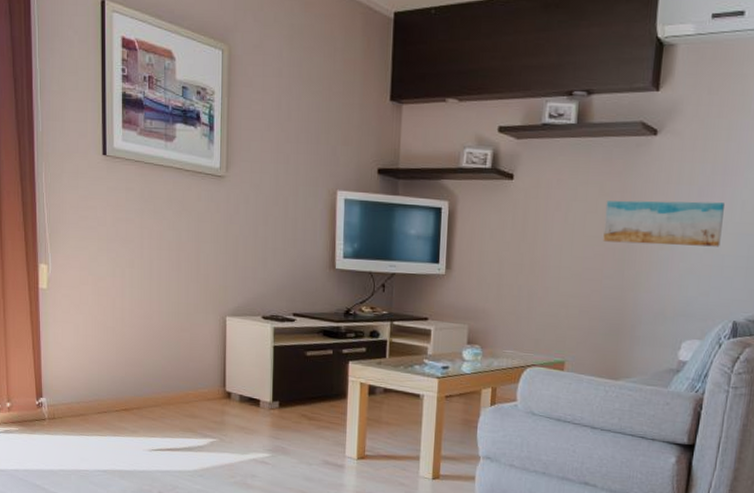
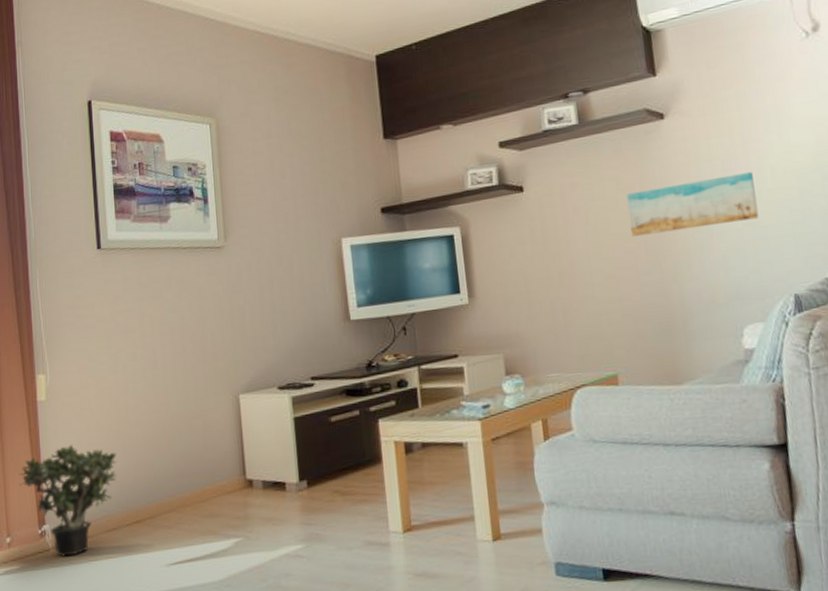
potted plant: none [19,332,110,429] -> present [18,445,117,557]

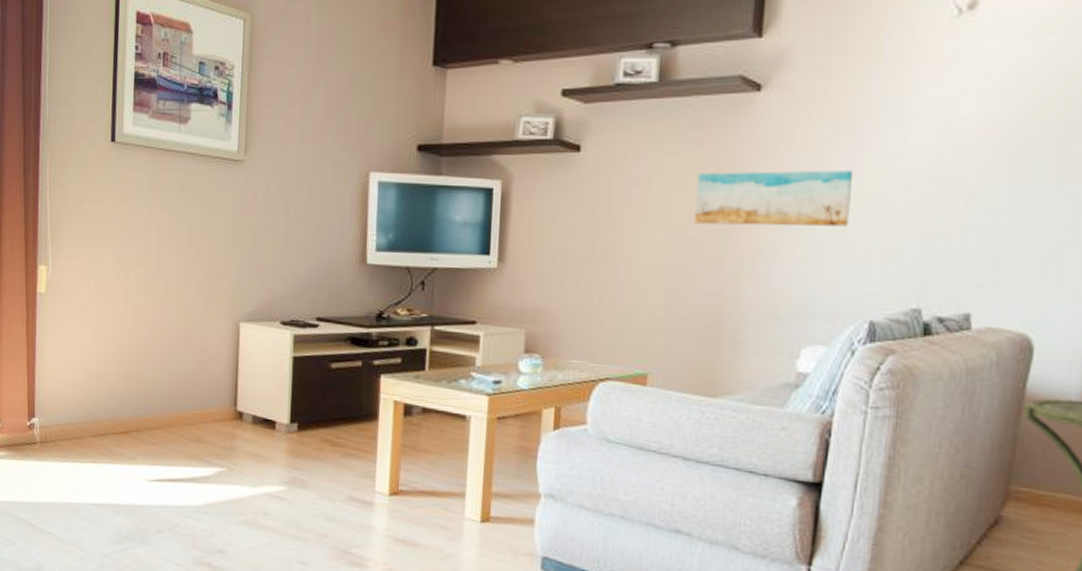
potted plant: present [18,445,117,557] -> none [12,343,110,454]

